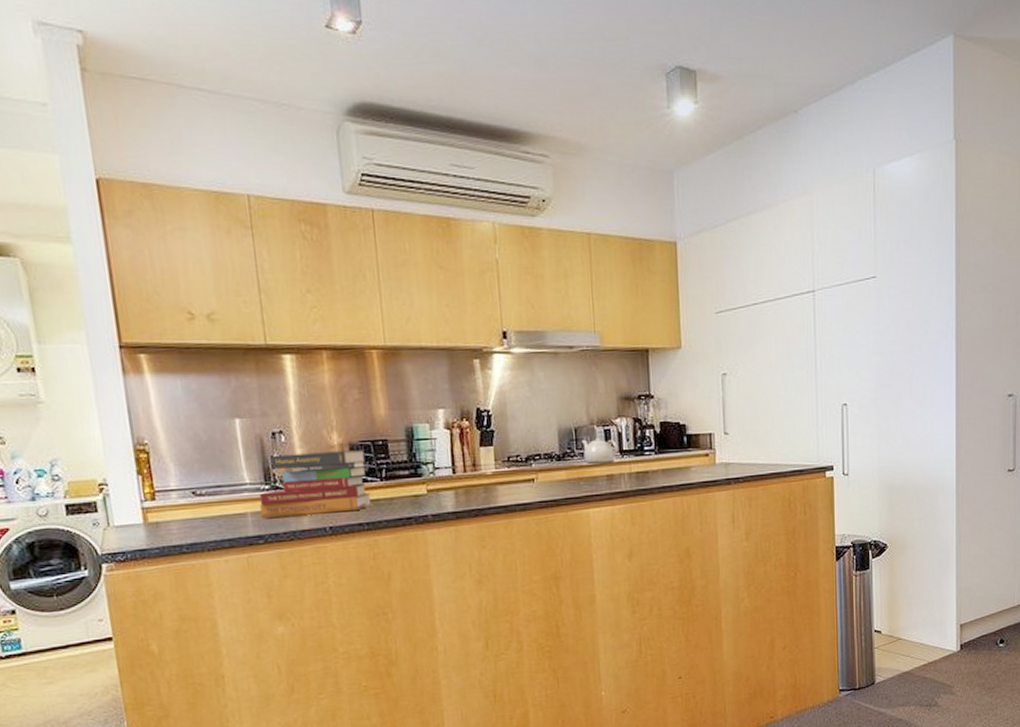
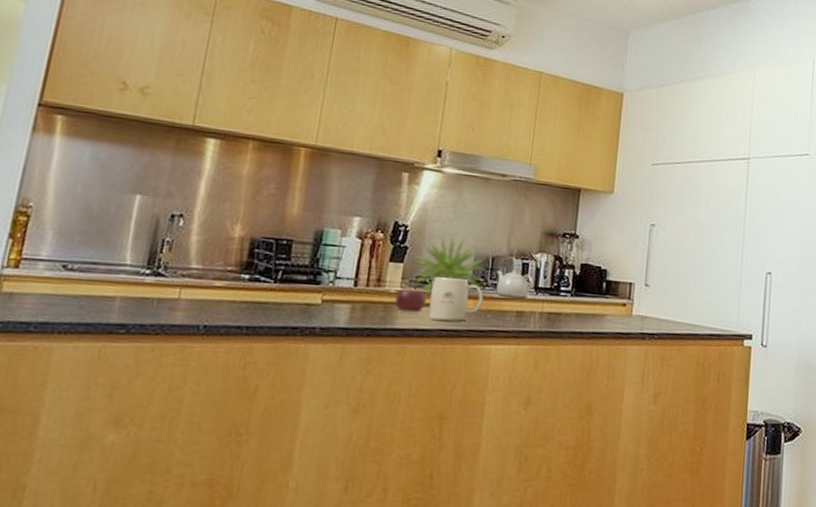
books: present [259,450,372,518] -> none [131,238,265,312]
fruit: none [493,463,522,491] -> present [395,283,426,314]
plant: none [500,412,574,482] -> present [409,233,487,306]
mug: none [523,453,573,494] -> present [428,277,483,322]

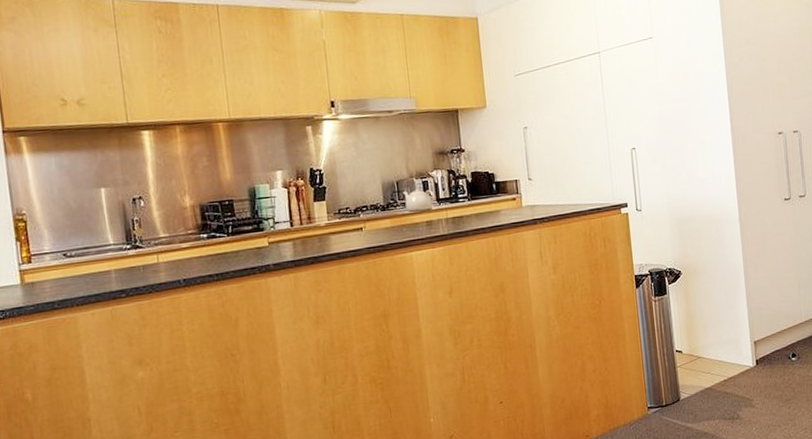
fruit: present [395,283,426,314] -> none [326,215,351,240]
plant: present [409,233,487,306] -> none [331,169,396,231]
mug: present [428,277,483,322] -> none [352,204,397,241]

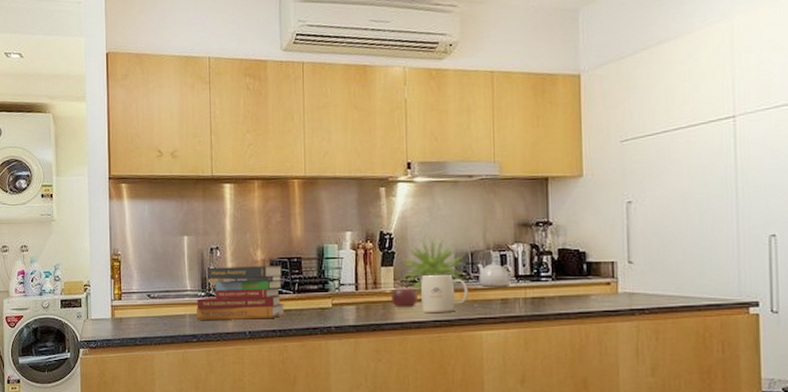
books: none [121,210,220,274] -> present [196,266,284,320]
fruit: none [326,215,351,240] -> present [391,283,418,309]
plant: none [331,169,396,231] -> present [400,236,469,302]
mug: none [352,204,397,241] -> present [420,275,468,312]

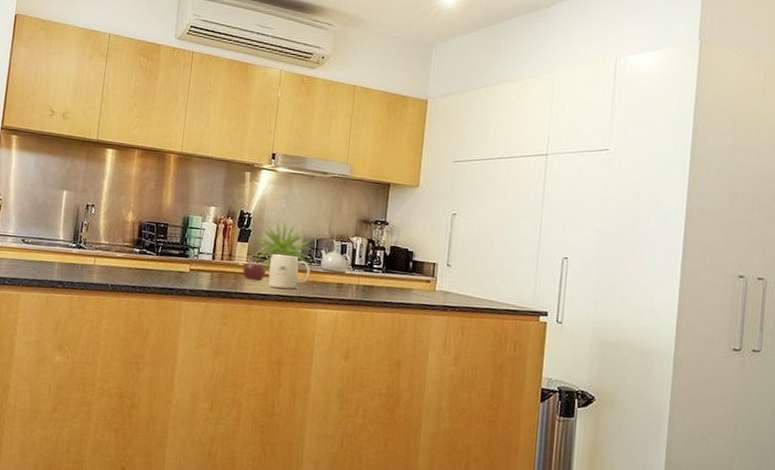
books: present [196,266,284,320] -> none [65,222,149,276]

